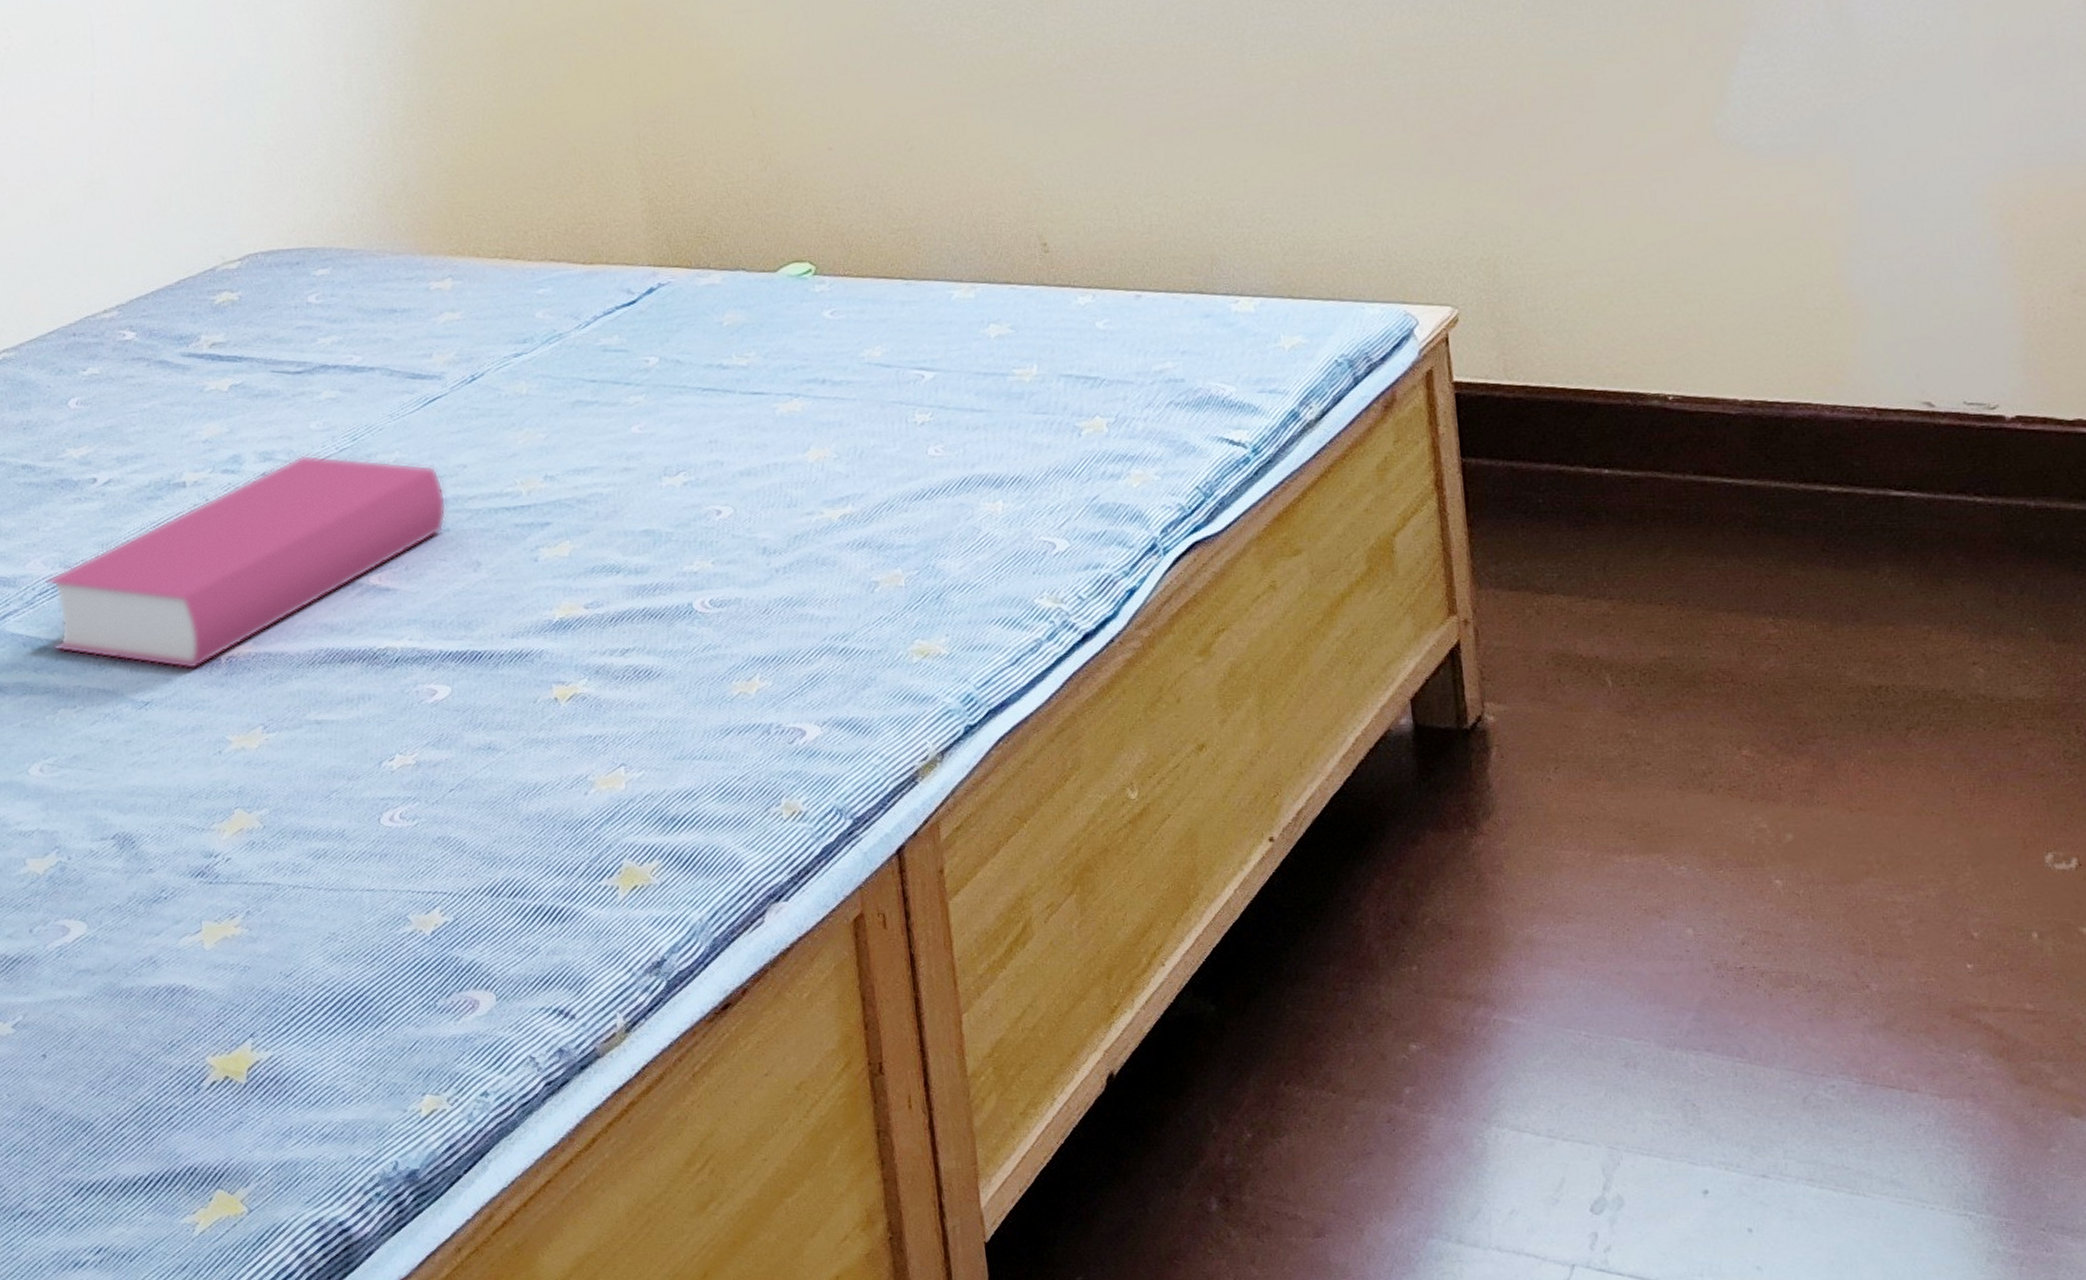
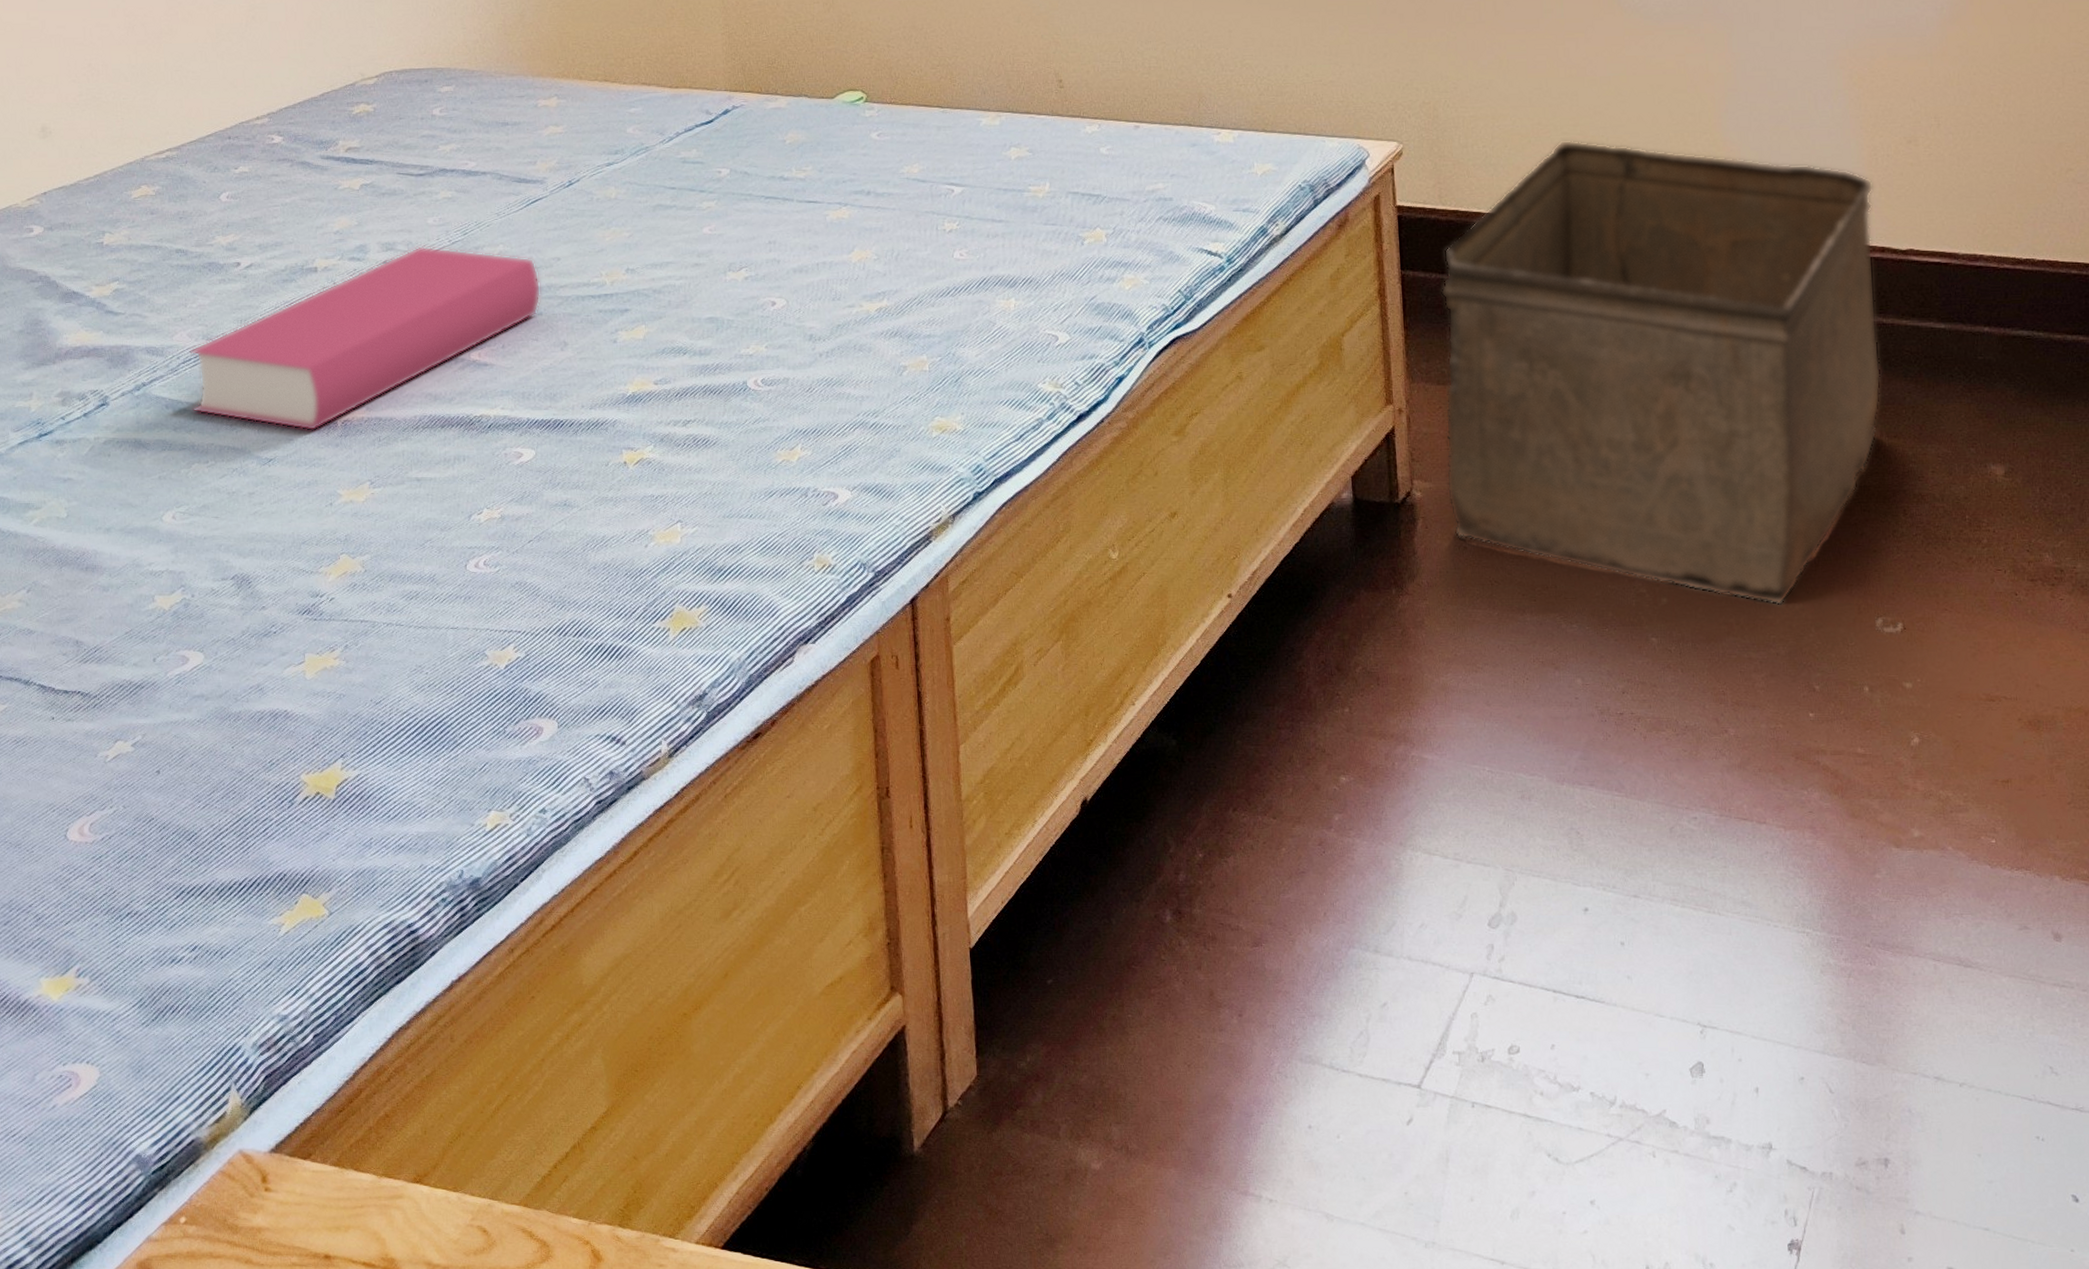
storage bin: none [1510,299,2046,841] -> present [1441,140,1882,606]

